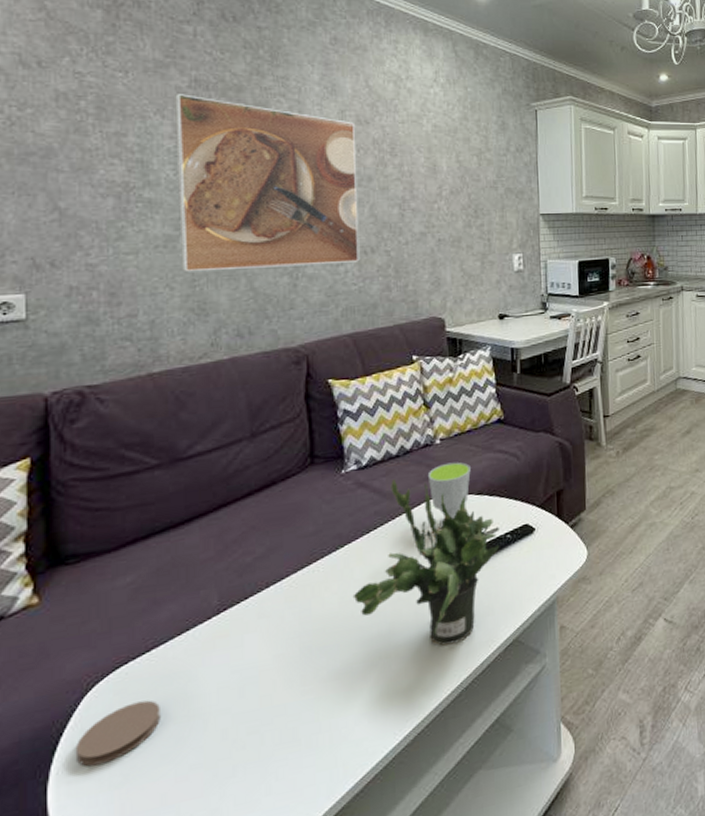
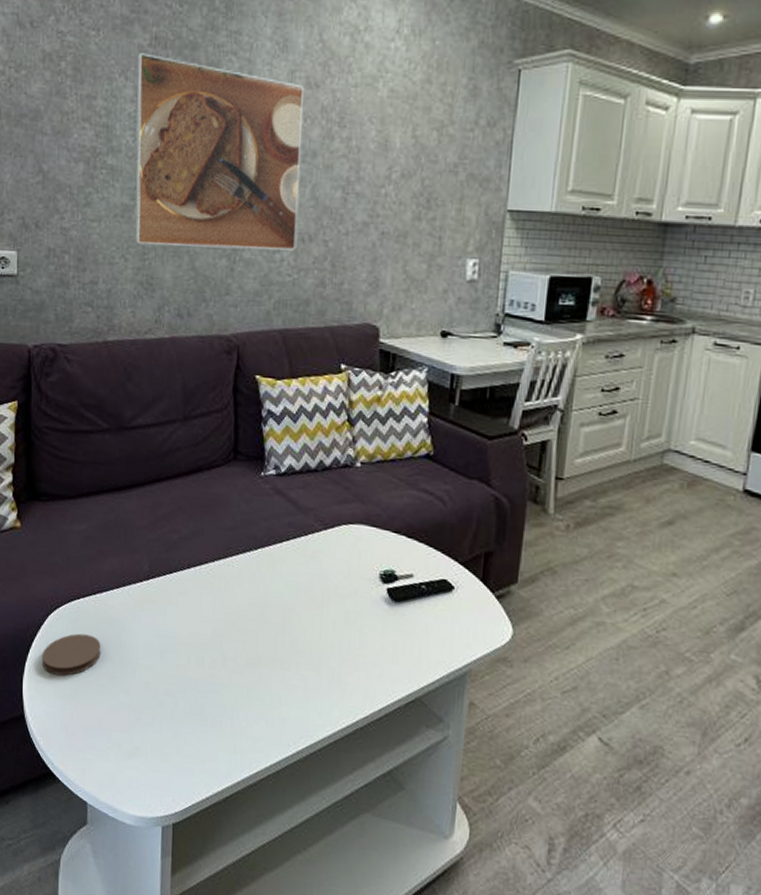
potted plant: present [352,479,499,646] -> none [261,494,411,681]
cup: present [427,462,471,528] -> none [344,490,390,558]

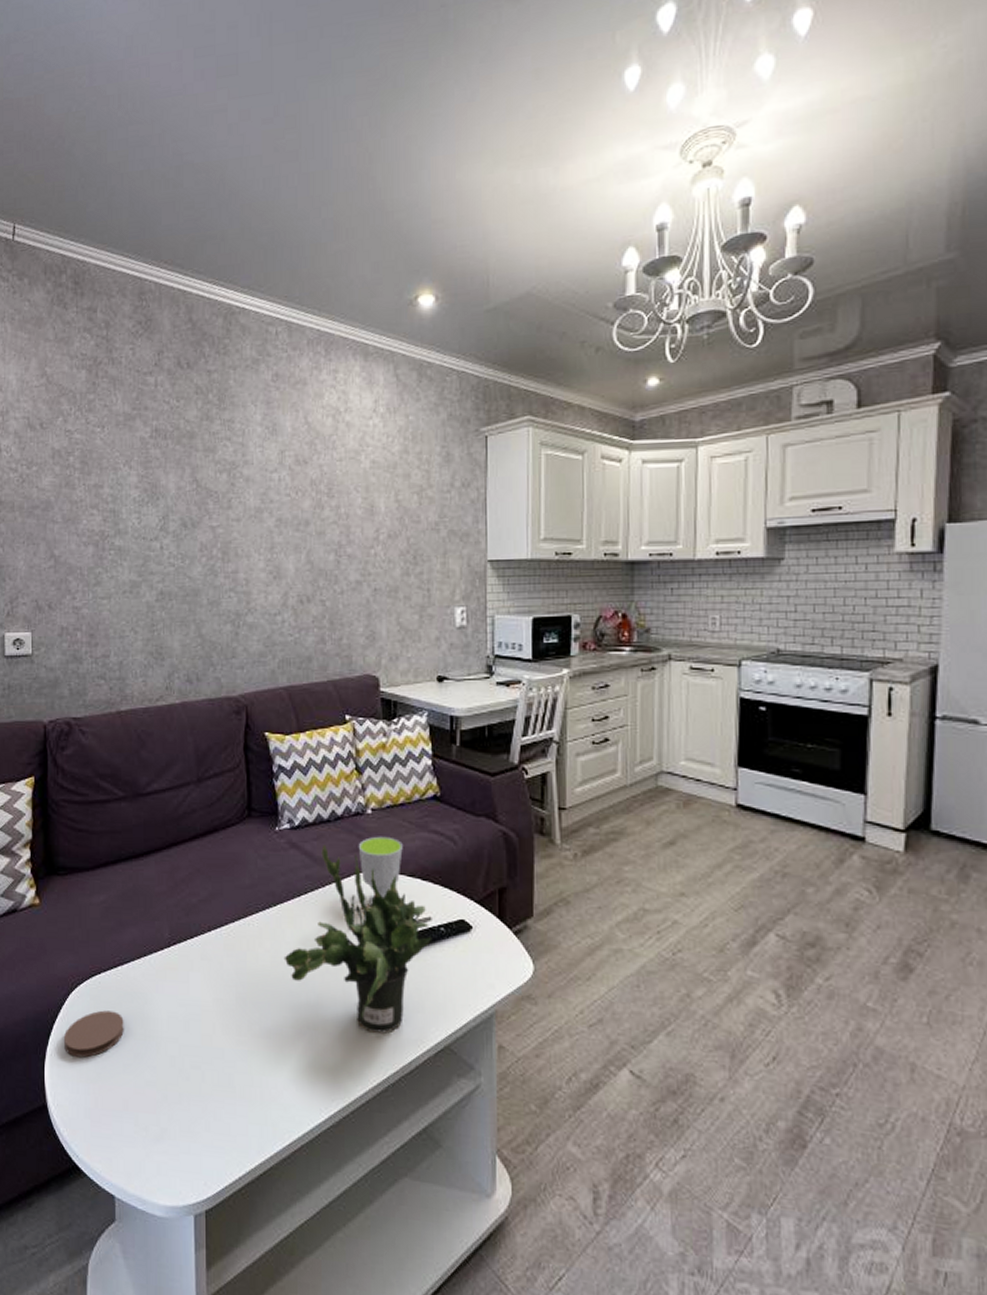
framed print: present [135,53,304,250] -> none [140,444,296,617]
potted plant: none [261,494,411,681] -> present [284,845,431,1033]
cup: none [344,490,390,558] -> present [358,836,403,905]

